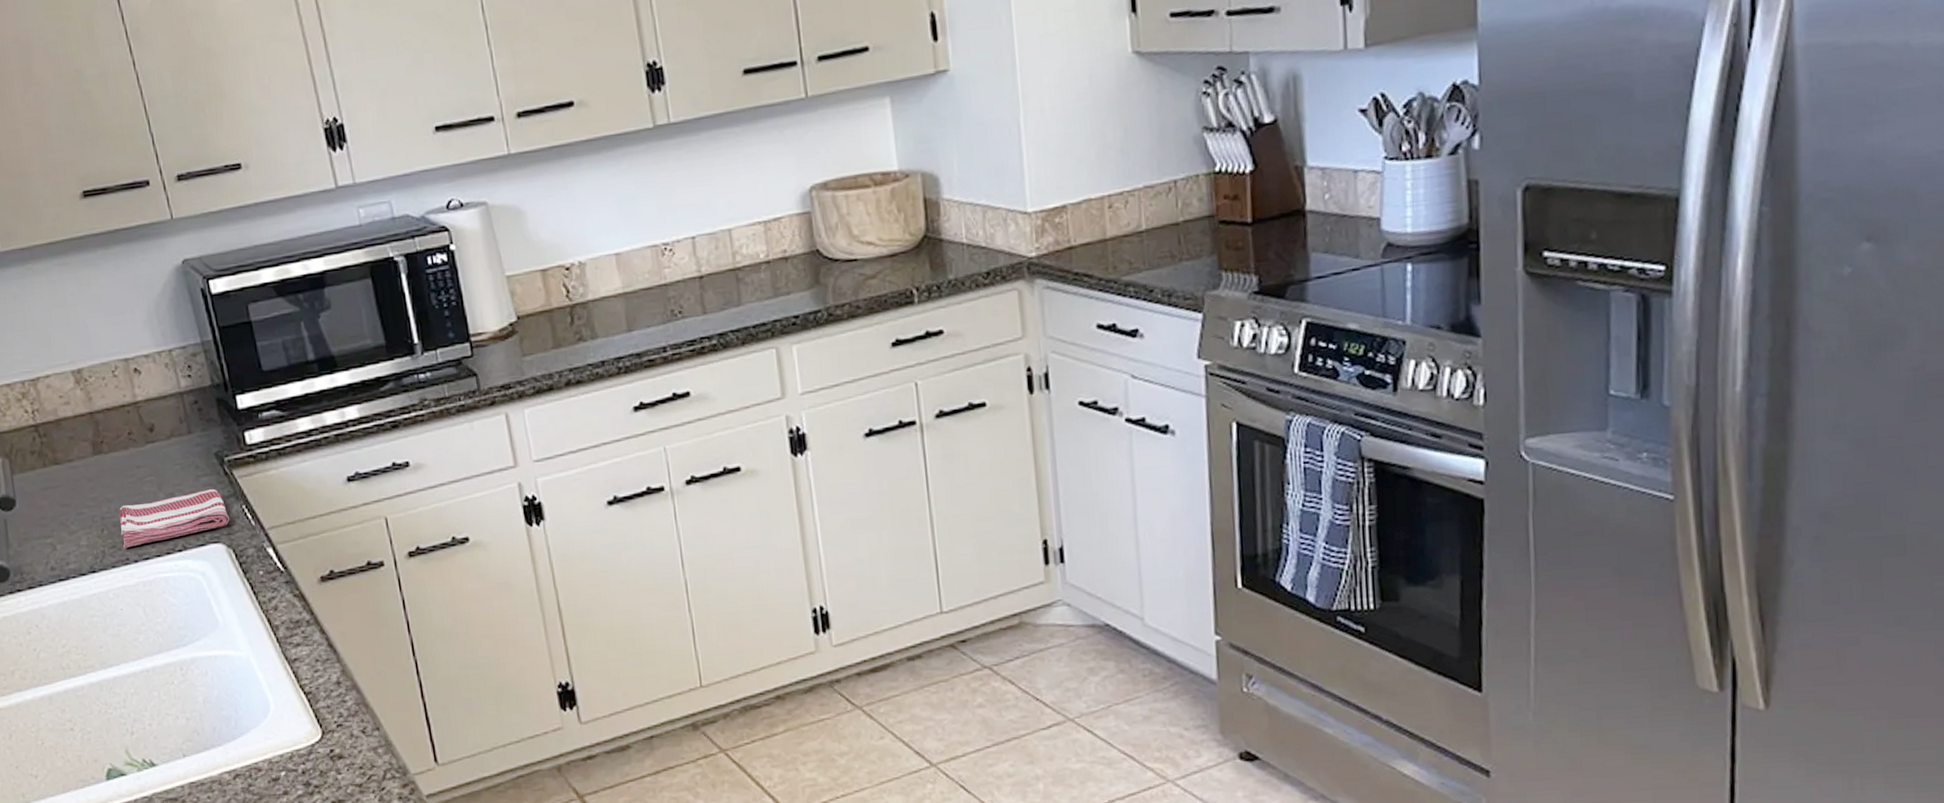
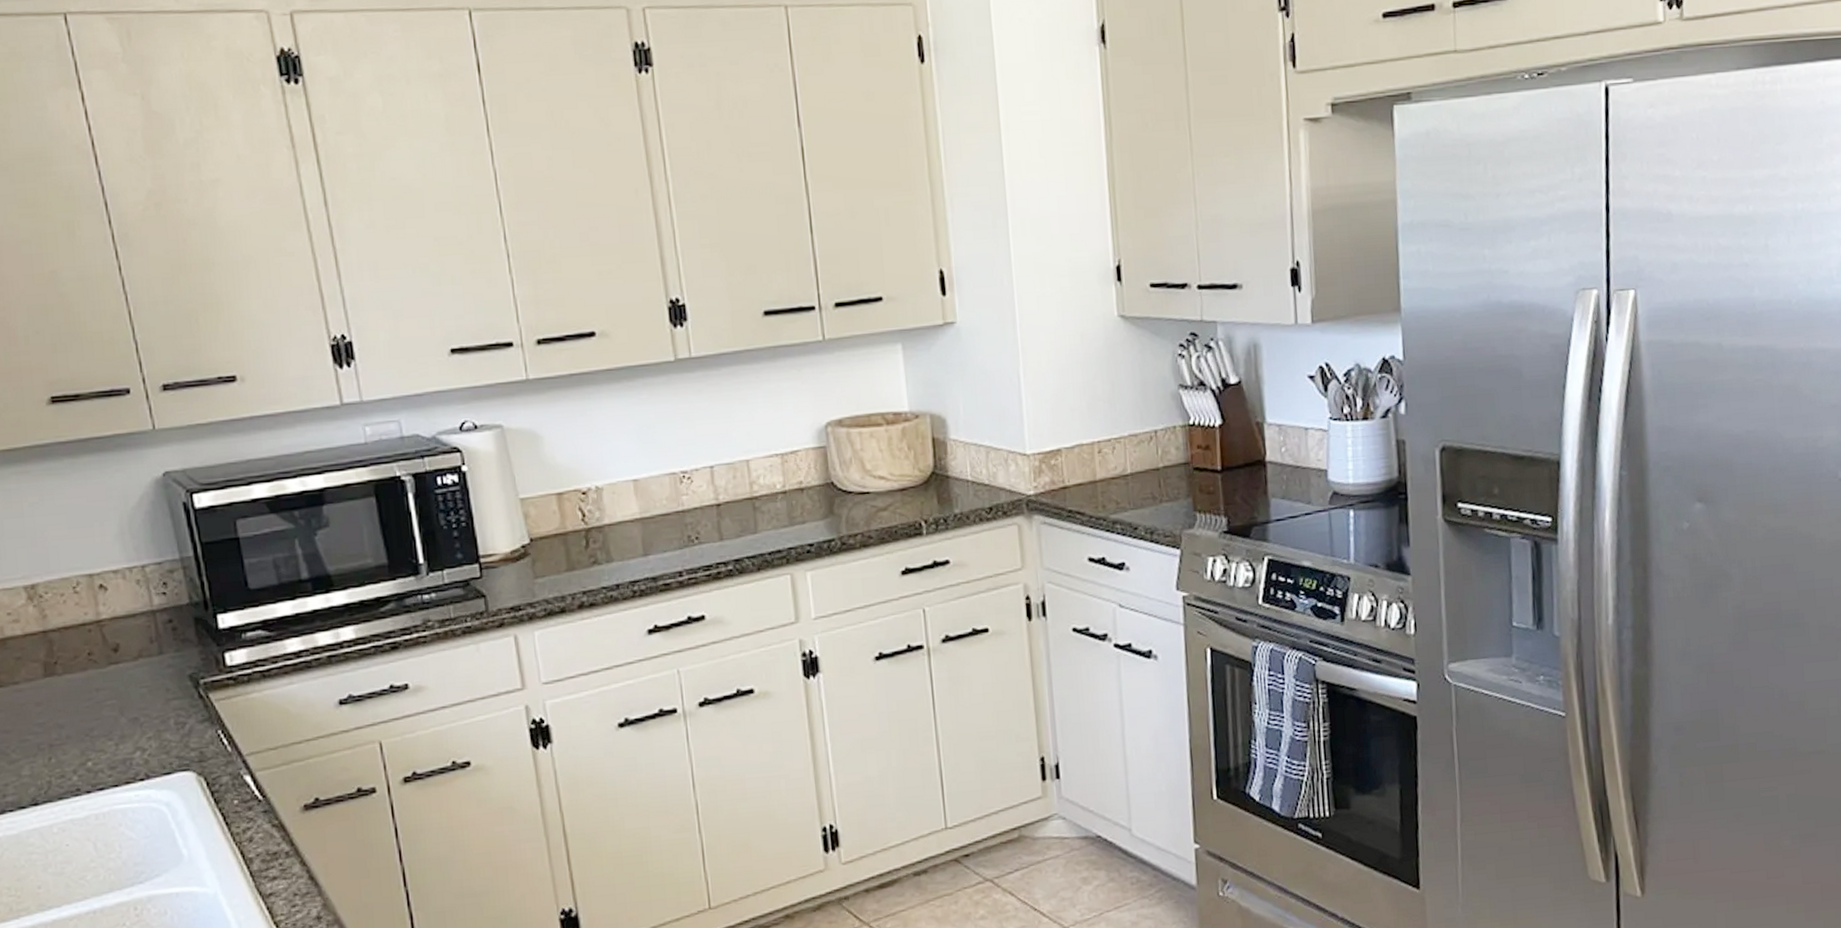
dish towel: present [119,488,230,549] -> none [71,712,203,779]

